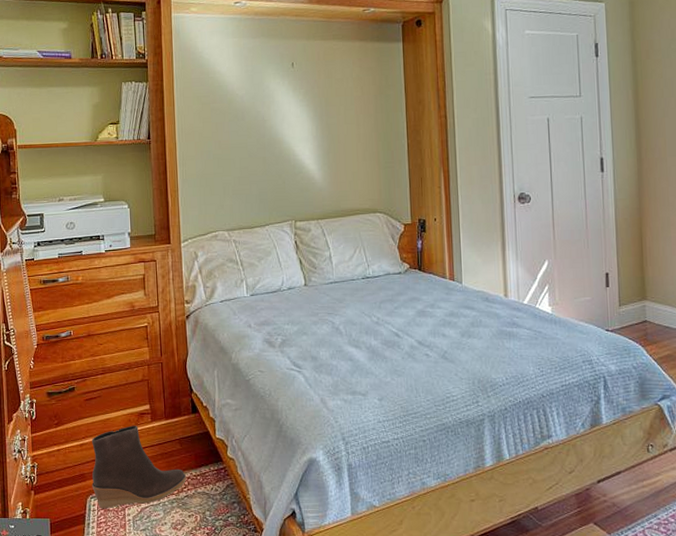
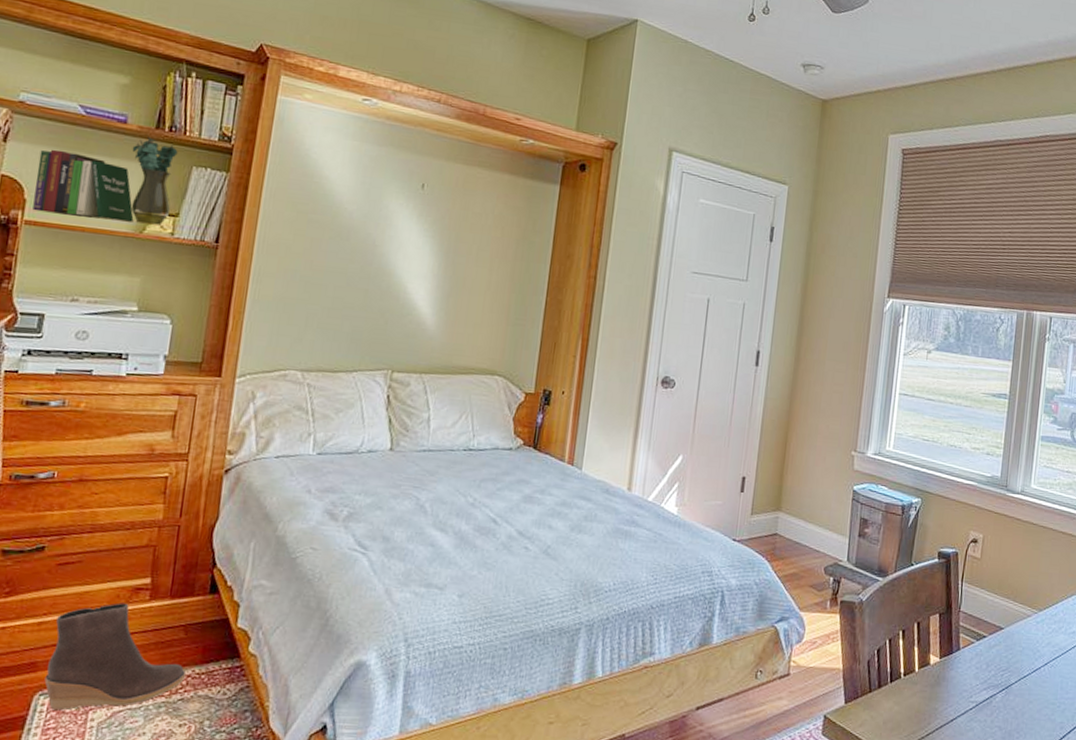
books: none [19,88,89,137] -> present [32,149,134,223]
vase: none [78,65,113,134] -> present [131,136,178,226]

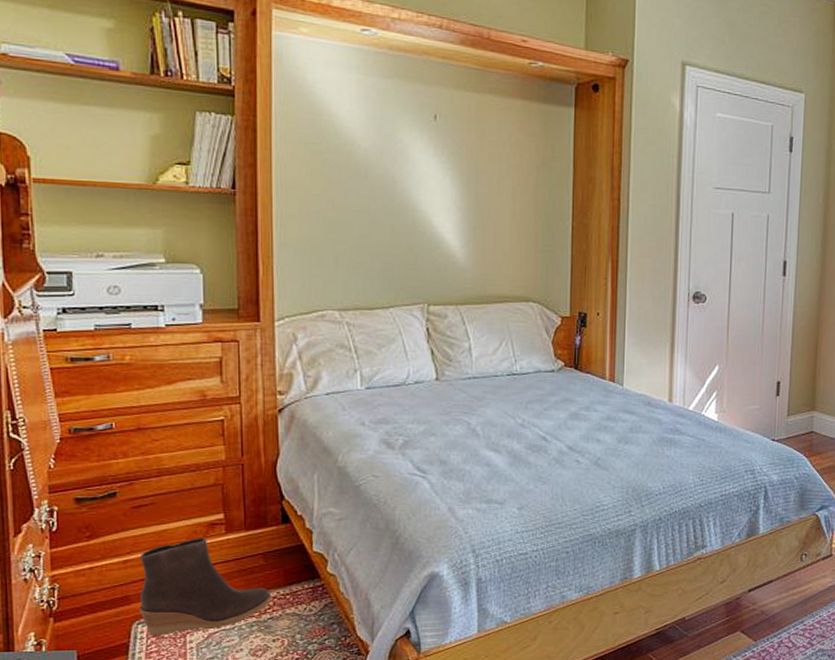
books: present [32,149,134,223] -> none [34,102,145,175]
vase: present [131,136,178,226] -> none [129,83,181,175]

